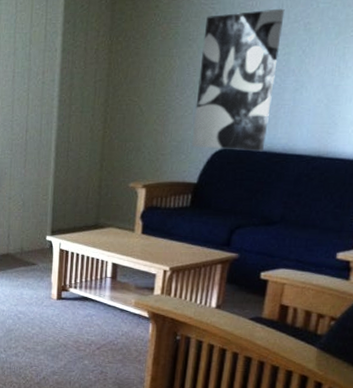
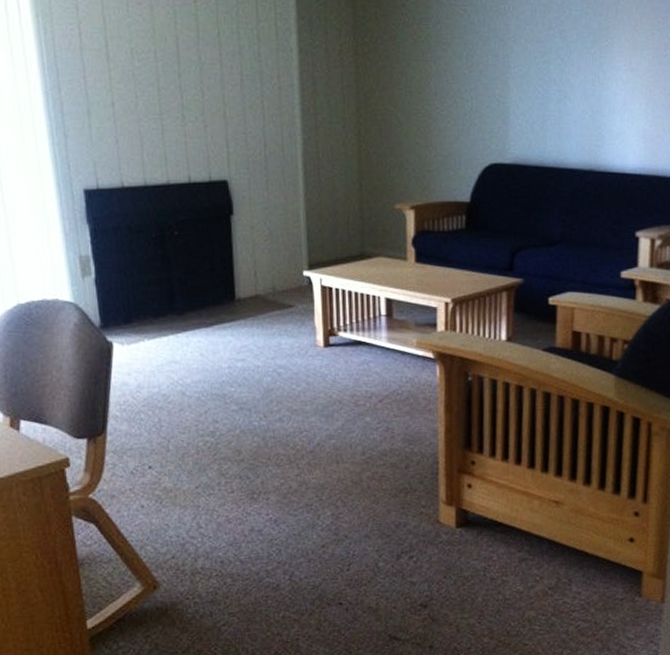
wall art: present [191,8,285,152] -> none [458,14,539,166]

